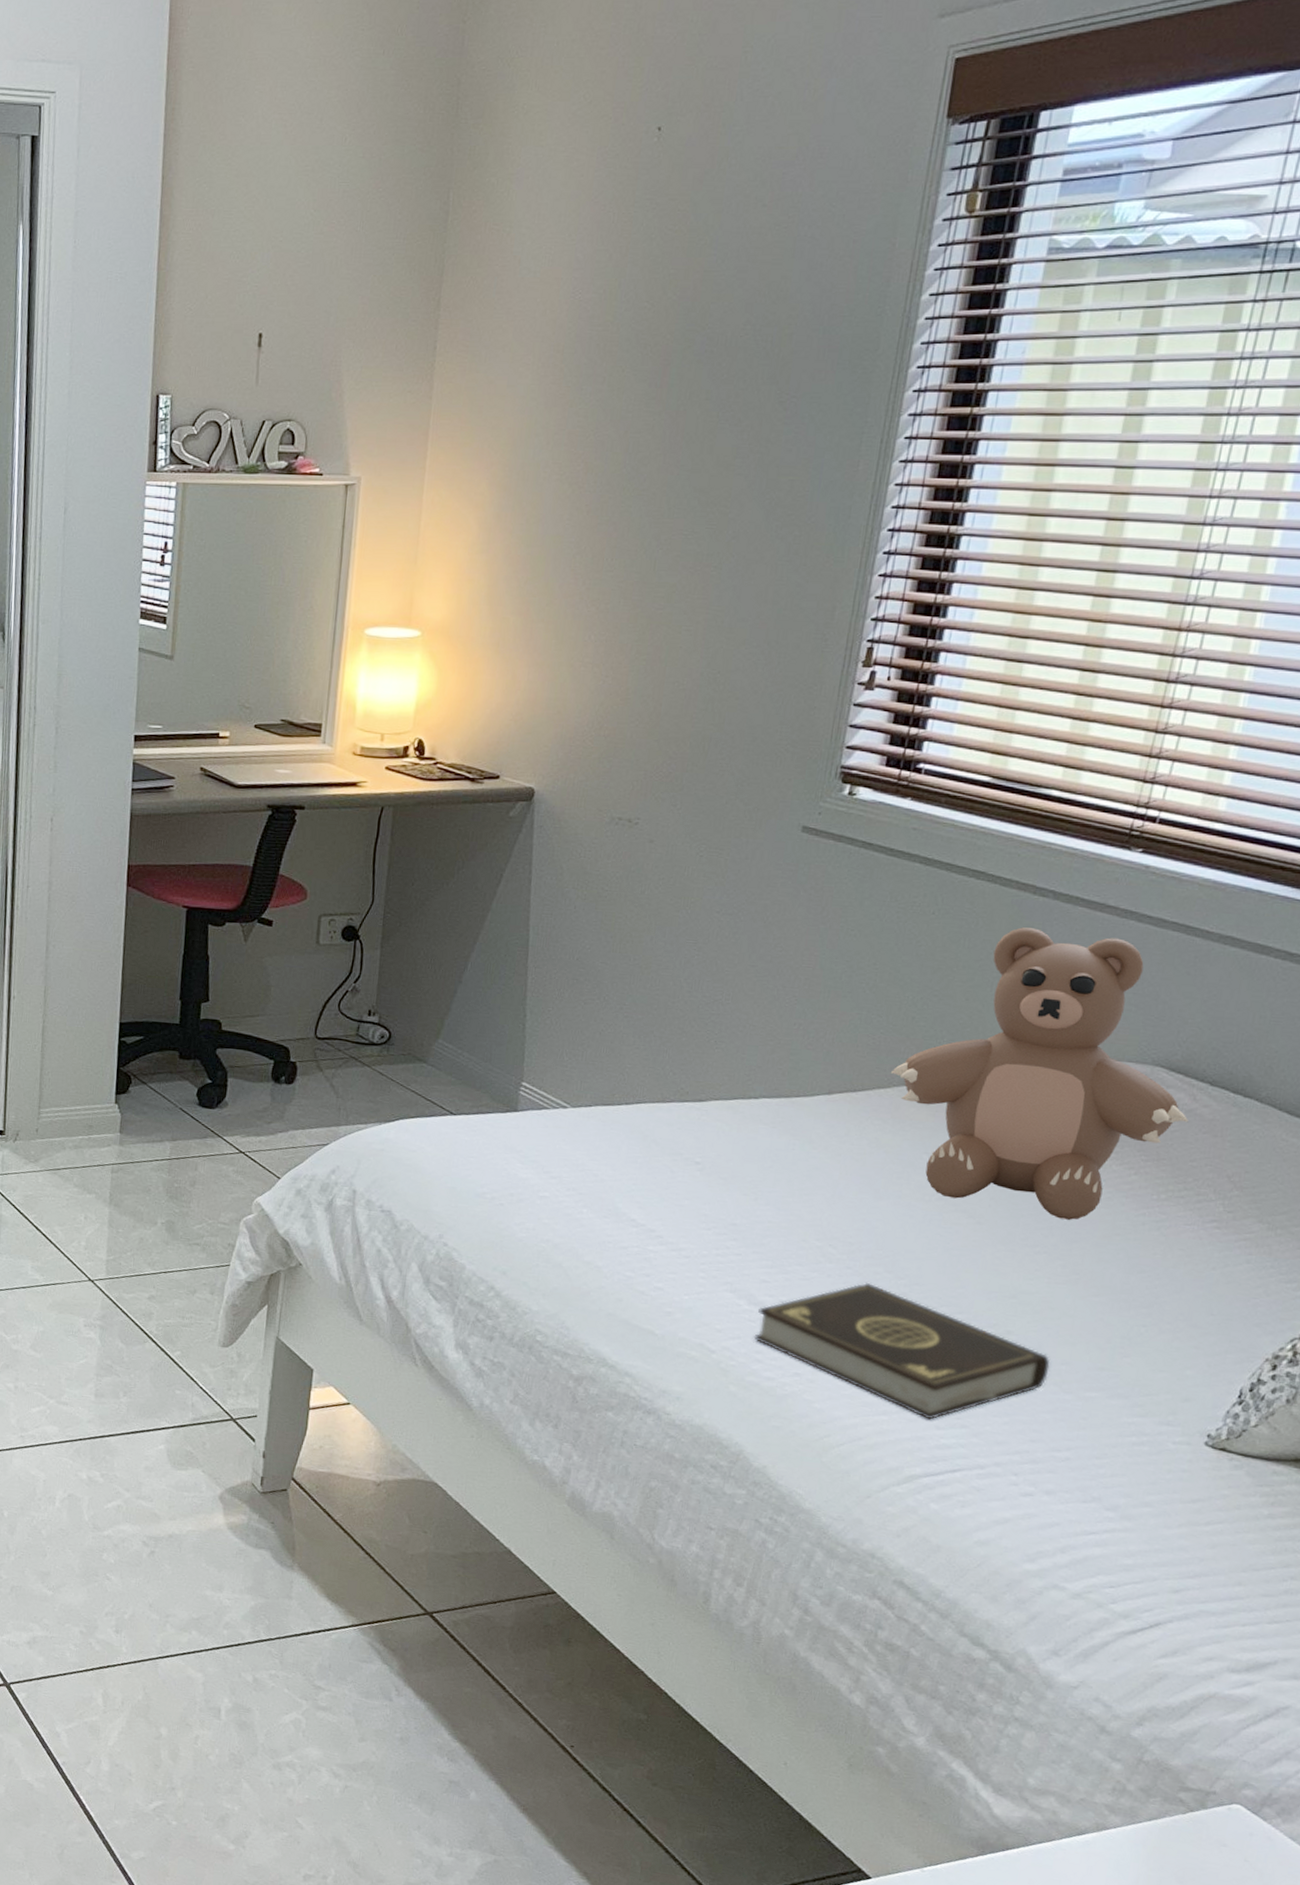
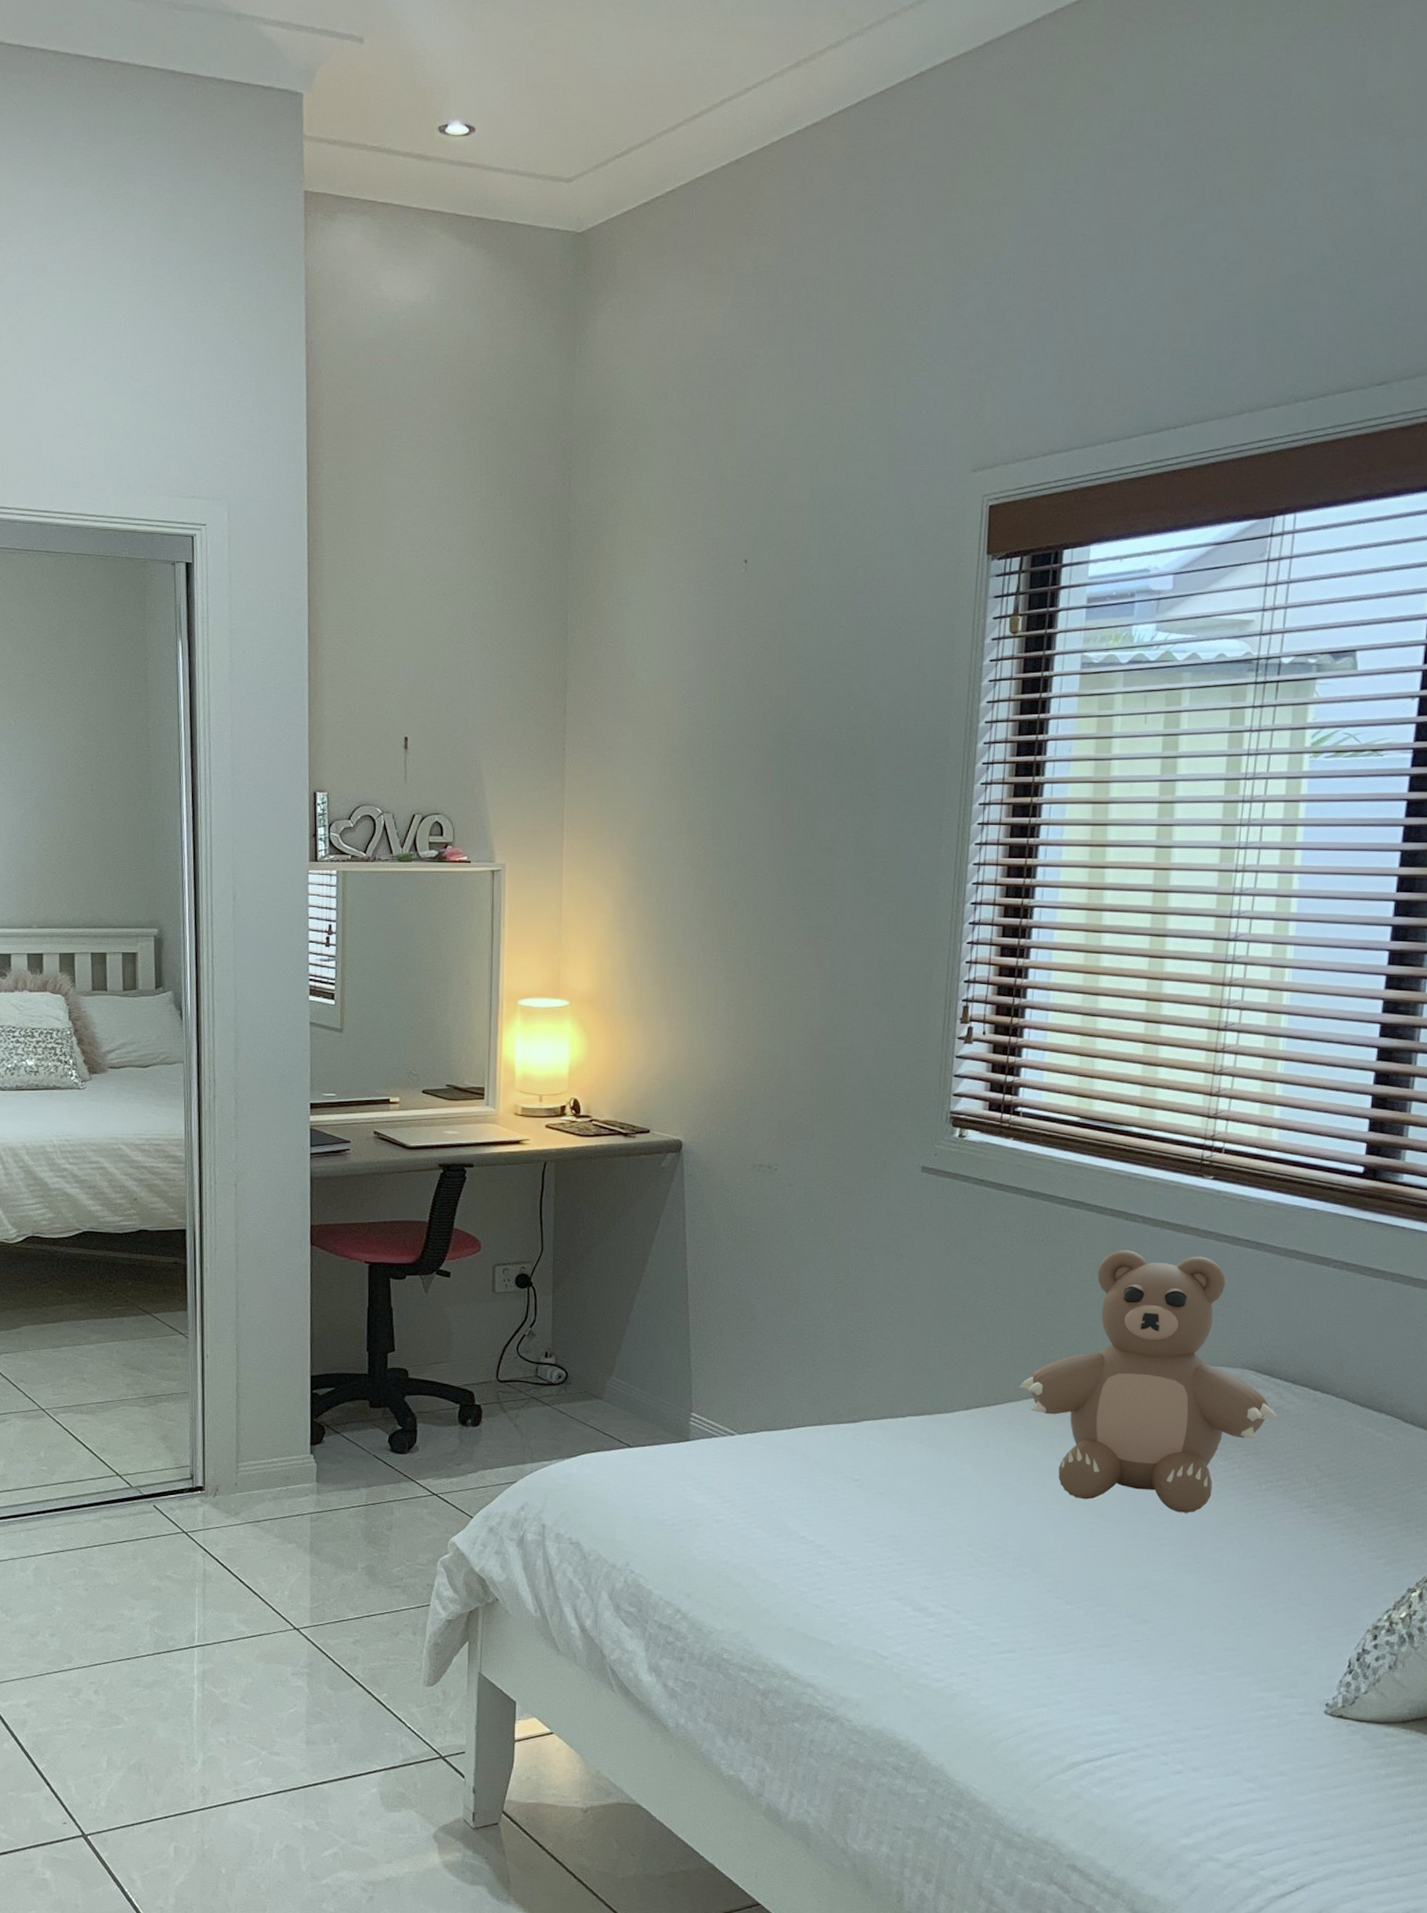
book: present [753,1282,1051,1420] -> none [921,1582,1184,1708]

